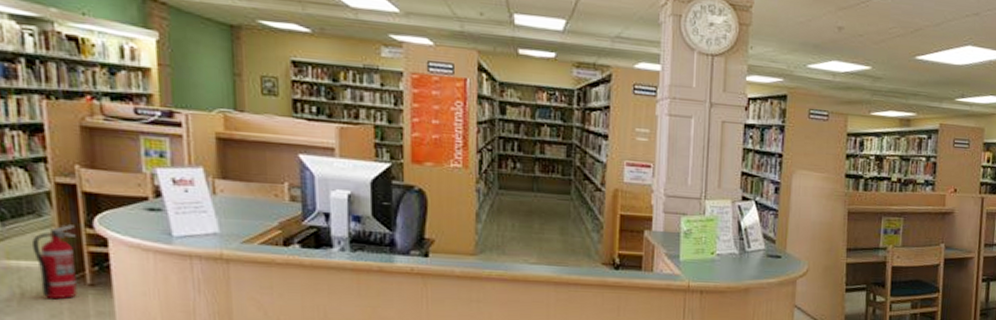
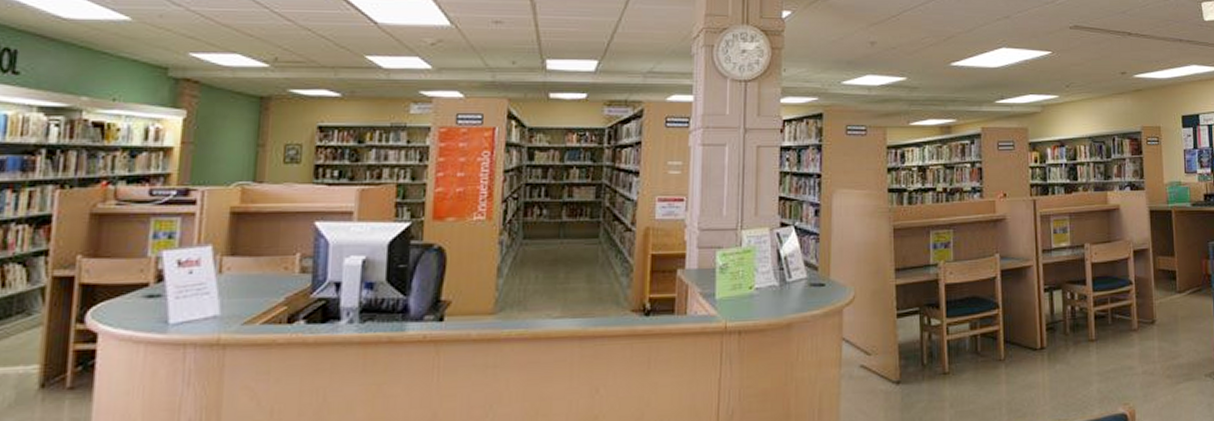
fire extinguisher: present [31,225,78,300] -> none [13,321,65,409]

